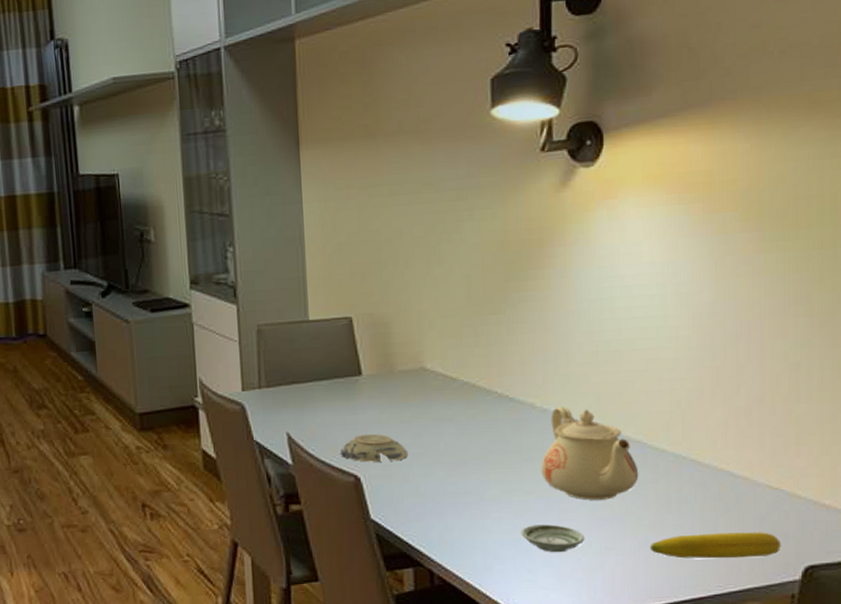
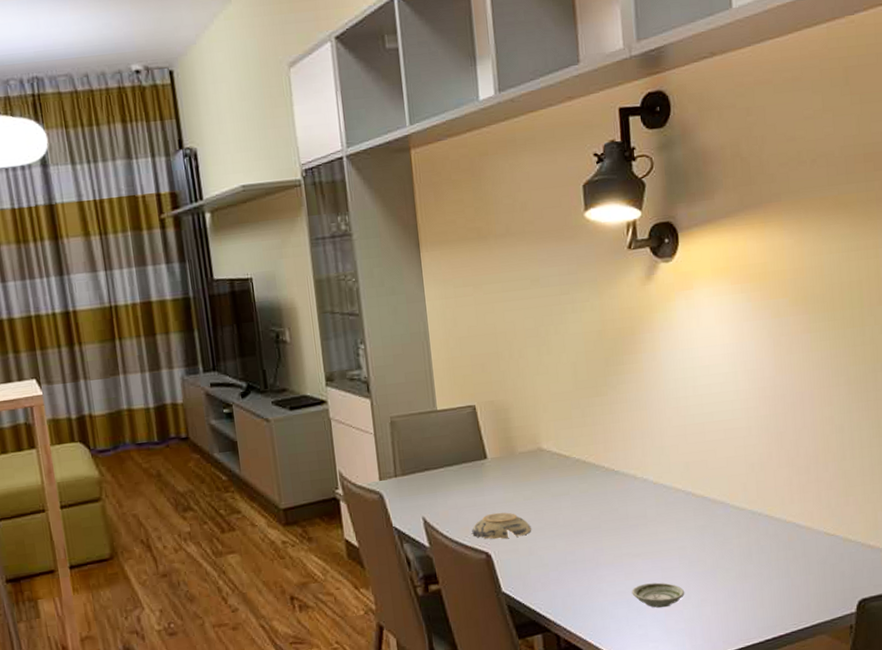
teapot: present [541,406,639,500] -> none [645,475,725,558]
fruit: present [649,532,781,559] -> none [737,573,839,603]

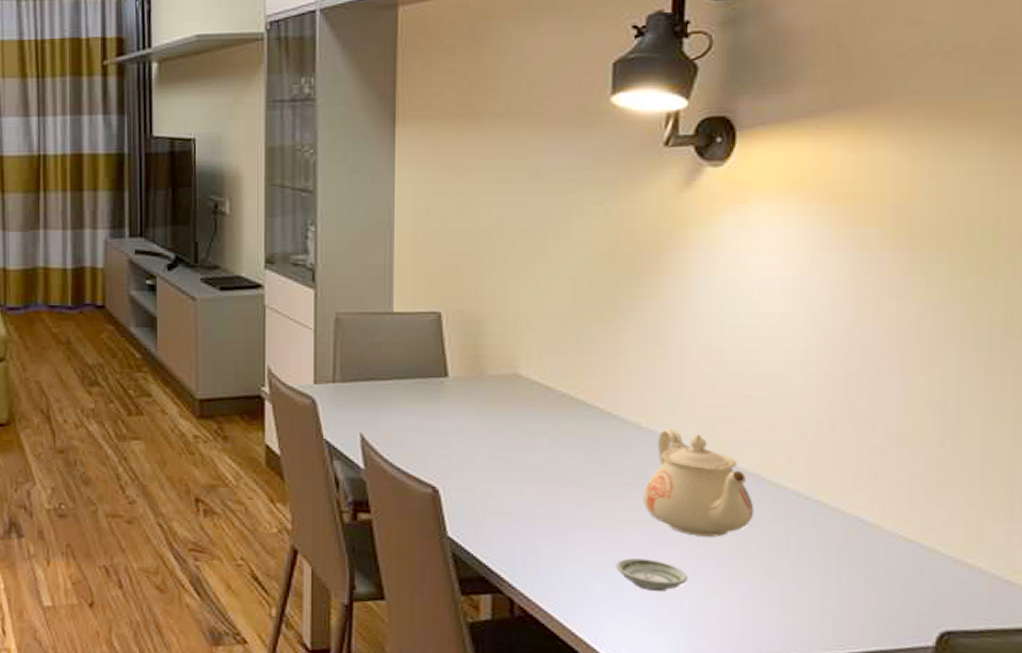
decorative bowl: present [472,512,532,540] -> none [418,441,495,475]
teapot: none [645,475,725,558] -> present [643,429,755,537]

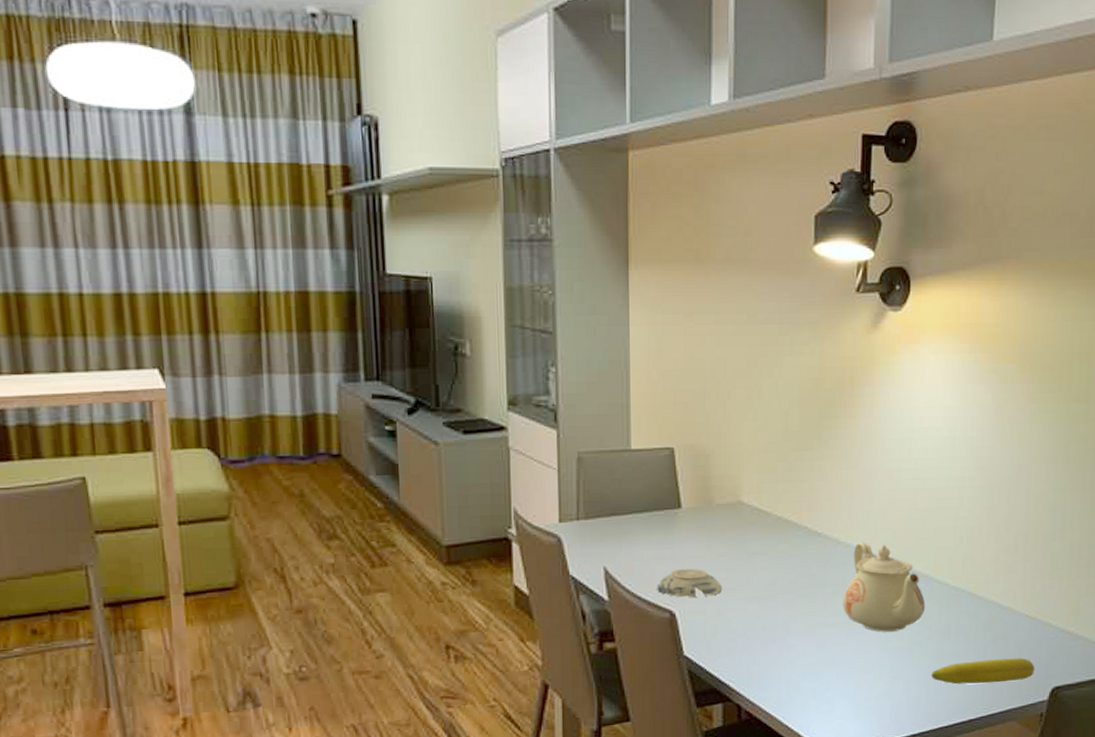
decorative bowl: none [418,441,495,475] -> present [657,568,723,598]
saucer: present [616,558,688,592] -> none [822,656,878,684]
fruit: none [761,584,913,617] -> present [931,658,1035,685]

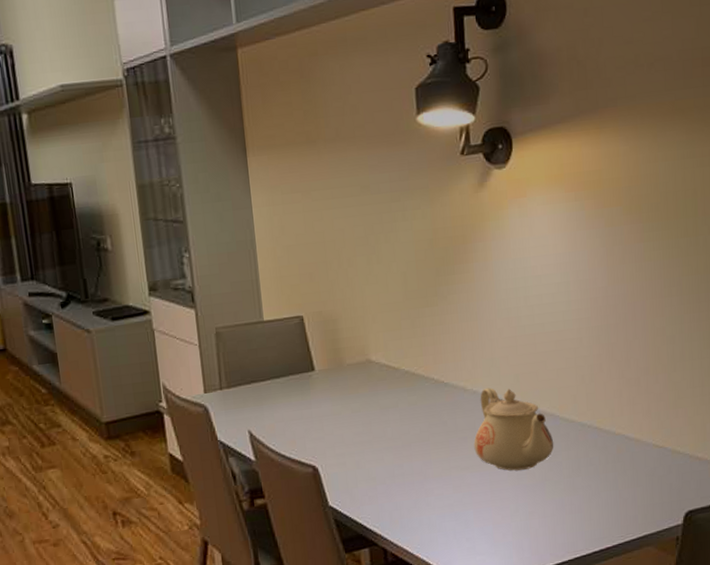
decorative bowl: present [657,568,723,598] -> none [298,425,360,453]
fruit: present [931,658,1035,685] -> none [565,485,667,515]

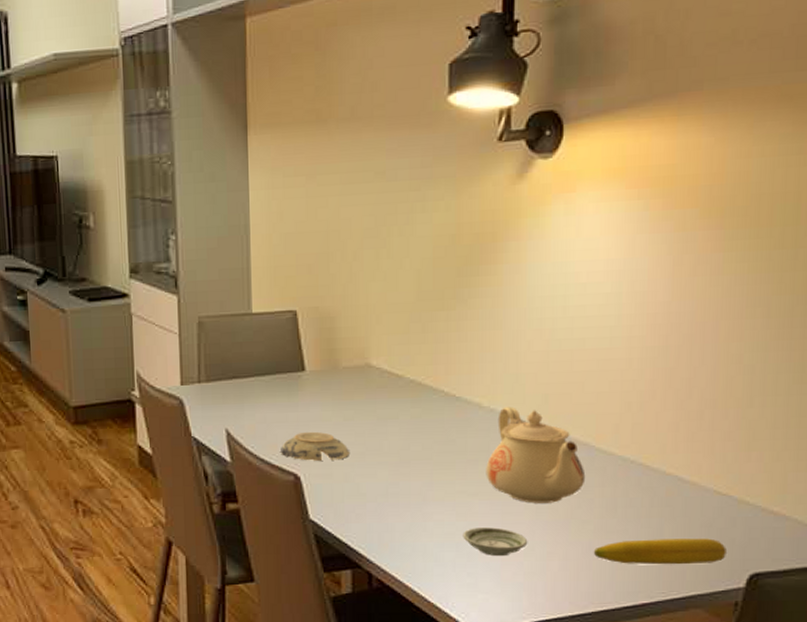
decorative bowl: none [298,425,360,453] -> present [280,431,351,461]
saucer: none [460,495,513,521] -> present [463,527,528,557]
fruit: none [565,485,667,515] -> present [593,538,726,565]

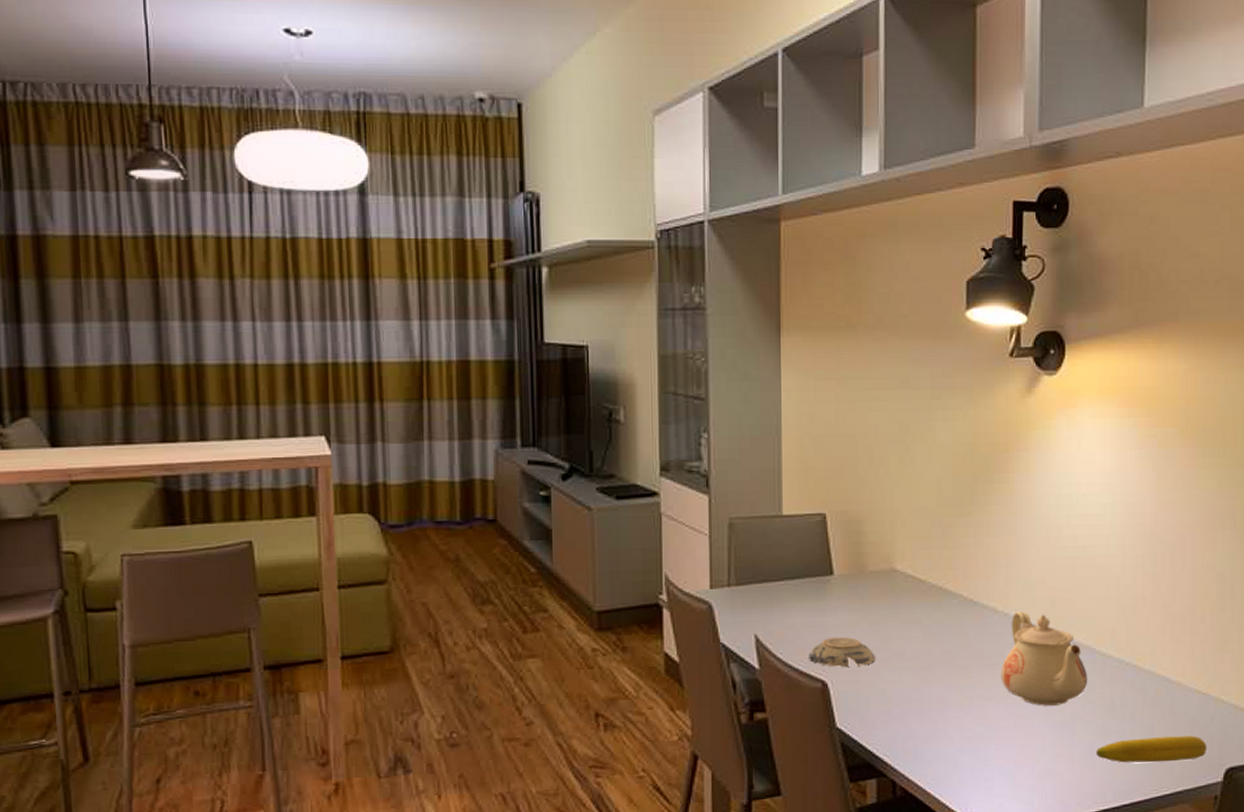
saucer: present [463,527,528,557] -> none [980,731,1039,760]

